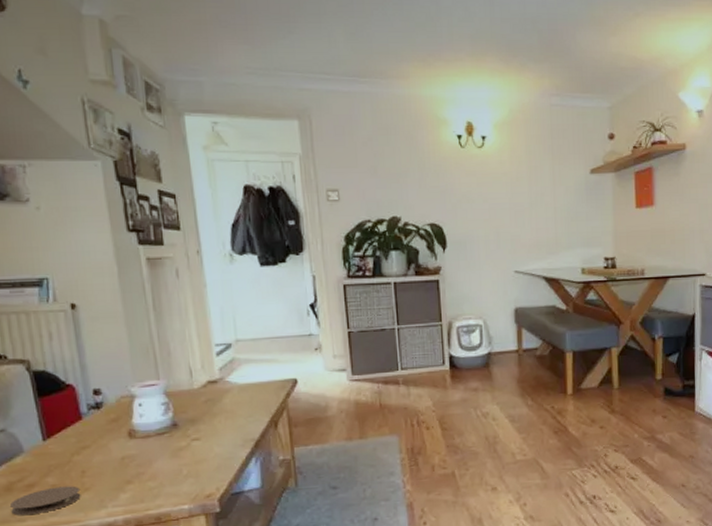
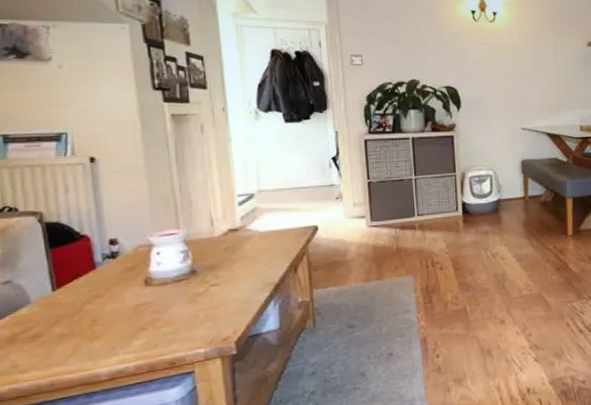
coaster: present [10,486,81,516] -> none [12,334,91,367]

